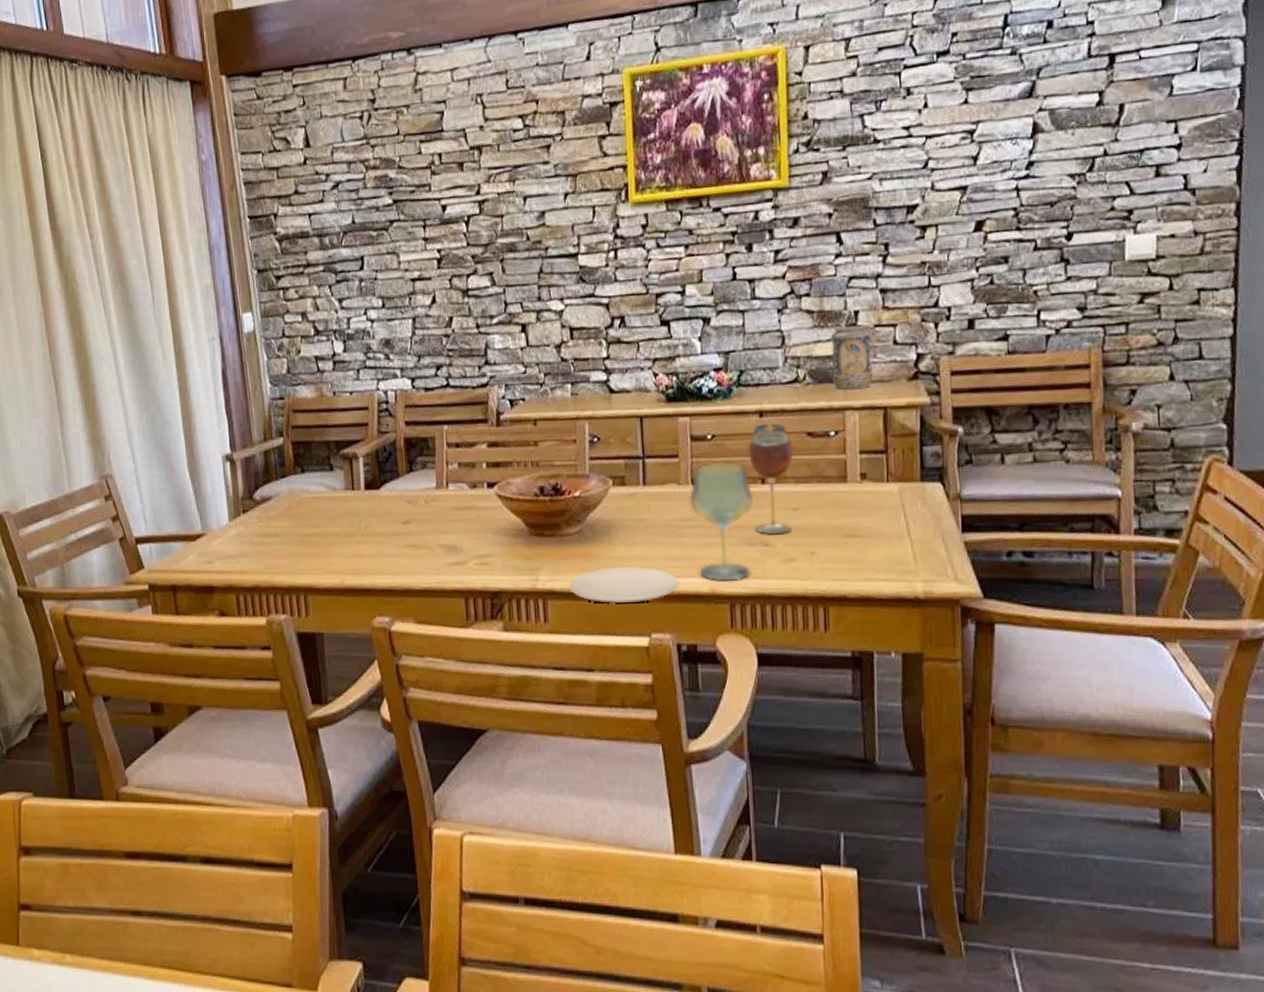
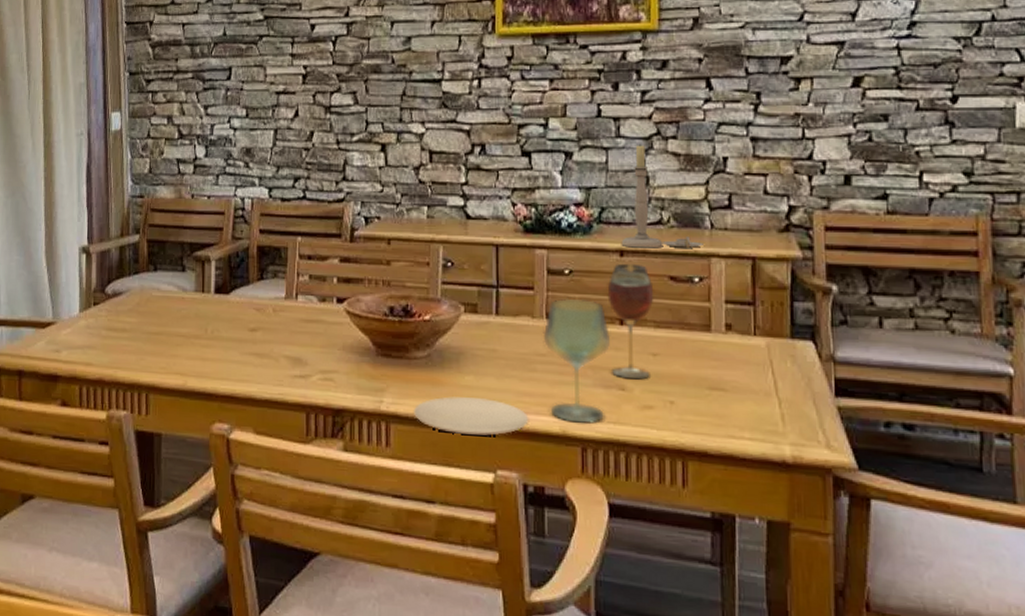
candlestick: none [760,303,838,408] -> present [621,143,703,249]
decorative vase: present [830,325,874,391] -> none [697,172,742,237]

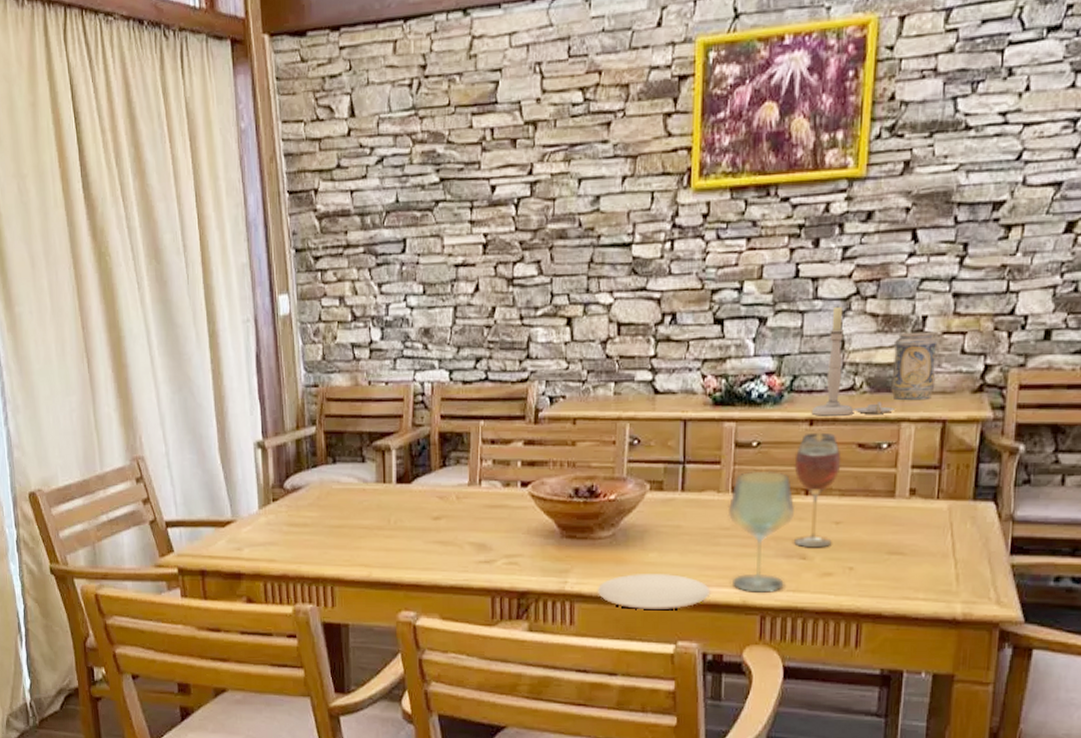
decorative vase: none [697,172,742,237] -> present [891,331,938,401]

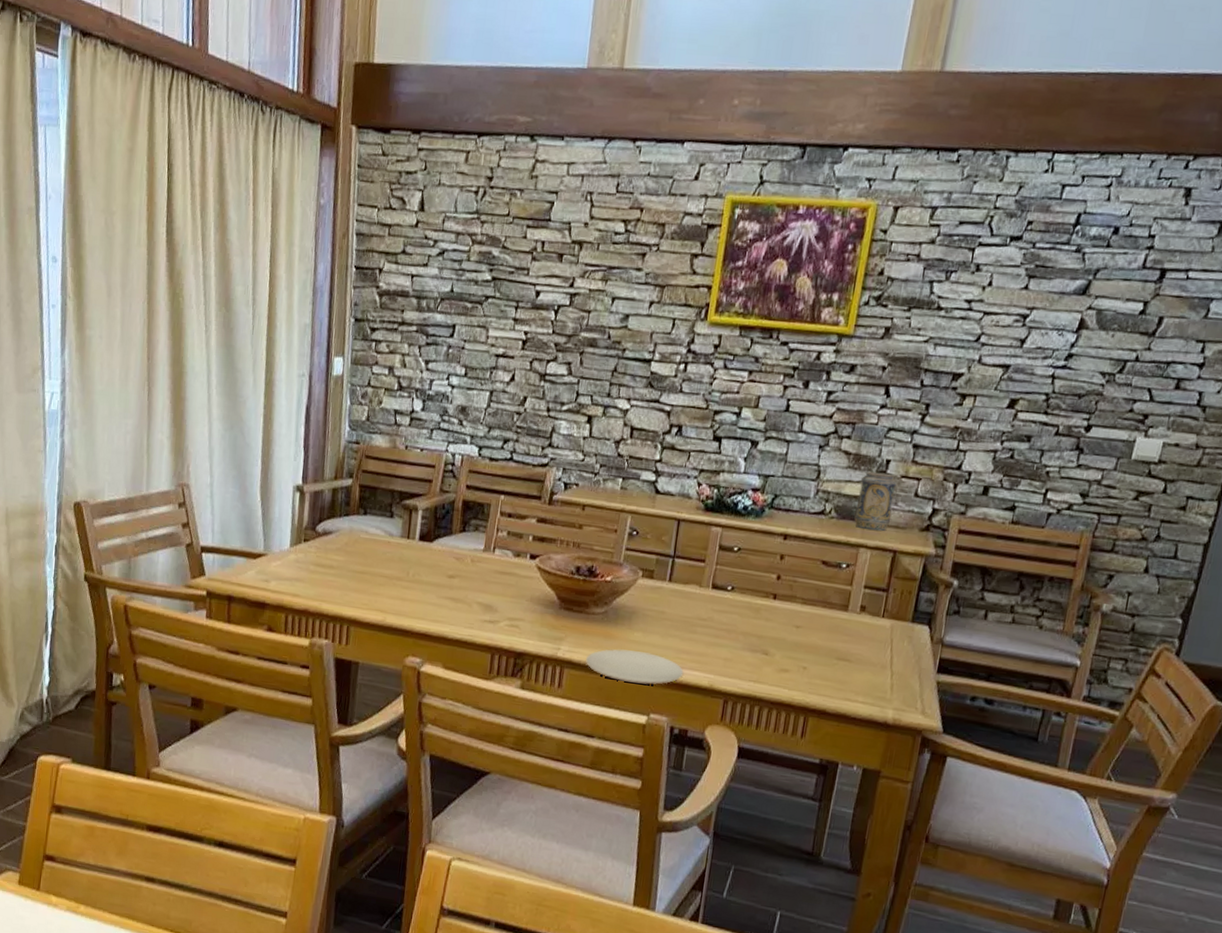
wine glass: present [727,470,796,593] -> none [703,572,765,681]
wineglass: present [794,432,841,548] -> none [759,546,807,647]
candlestick: present [811,305,895,416] -> none [786,440,856,539]

